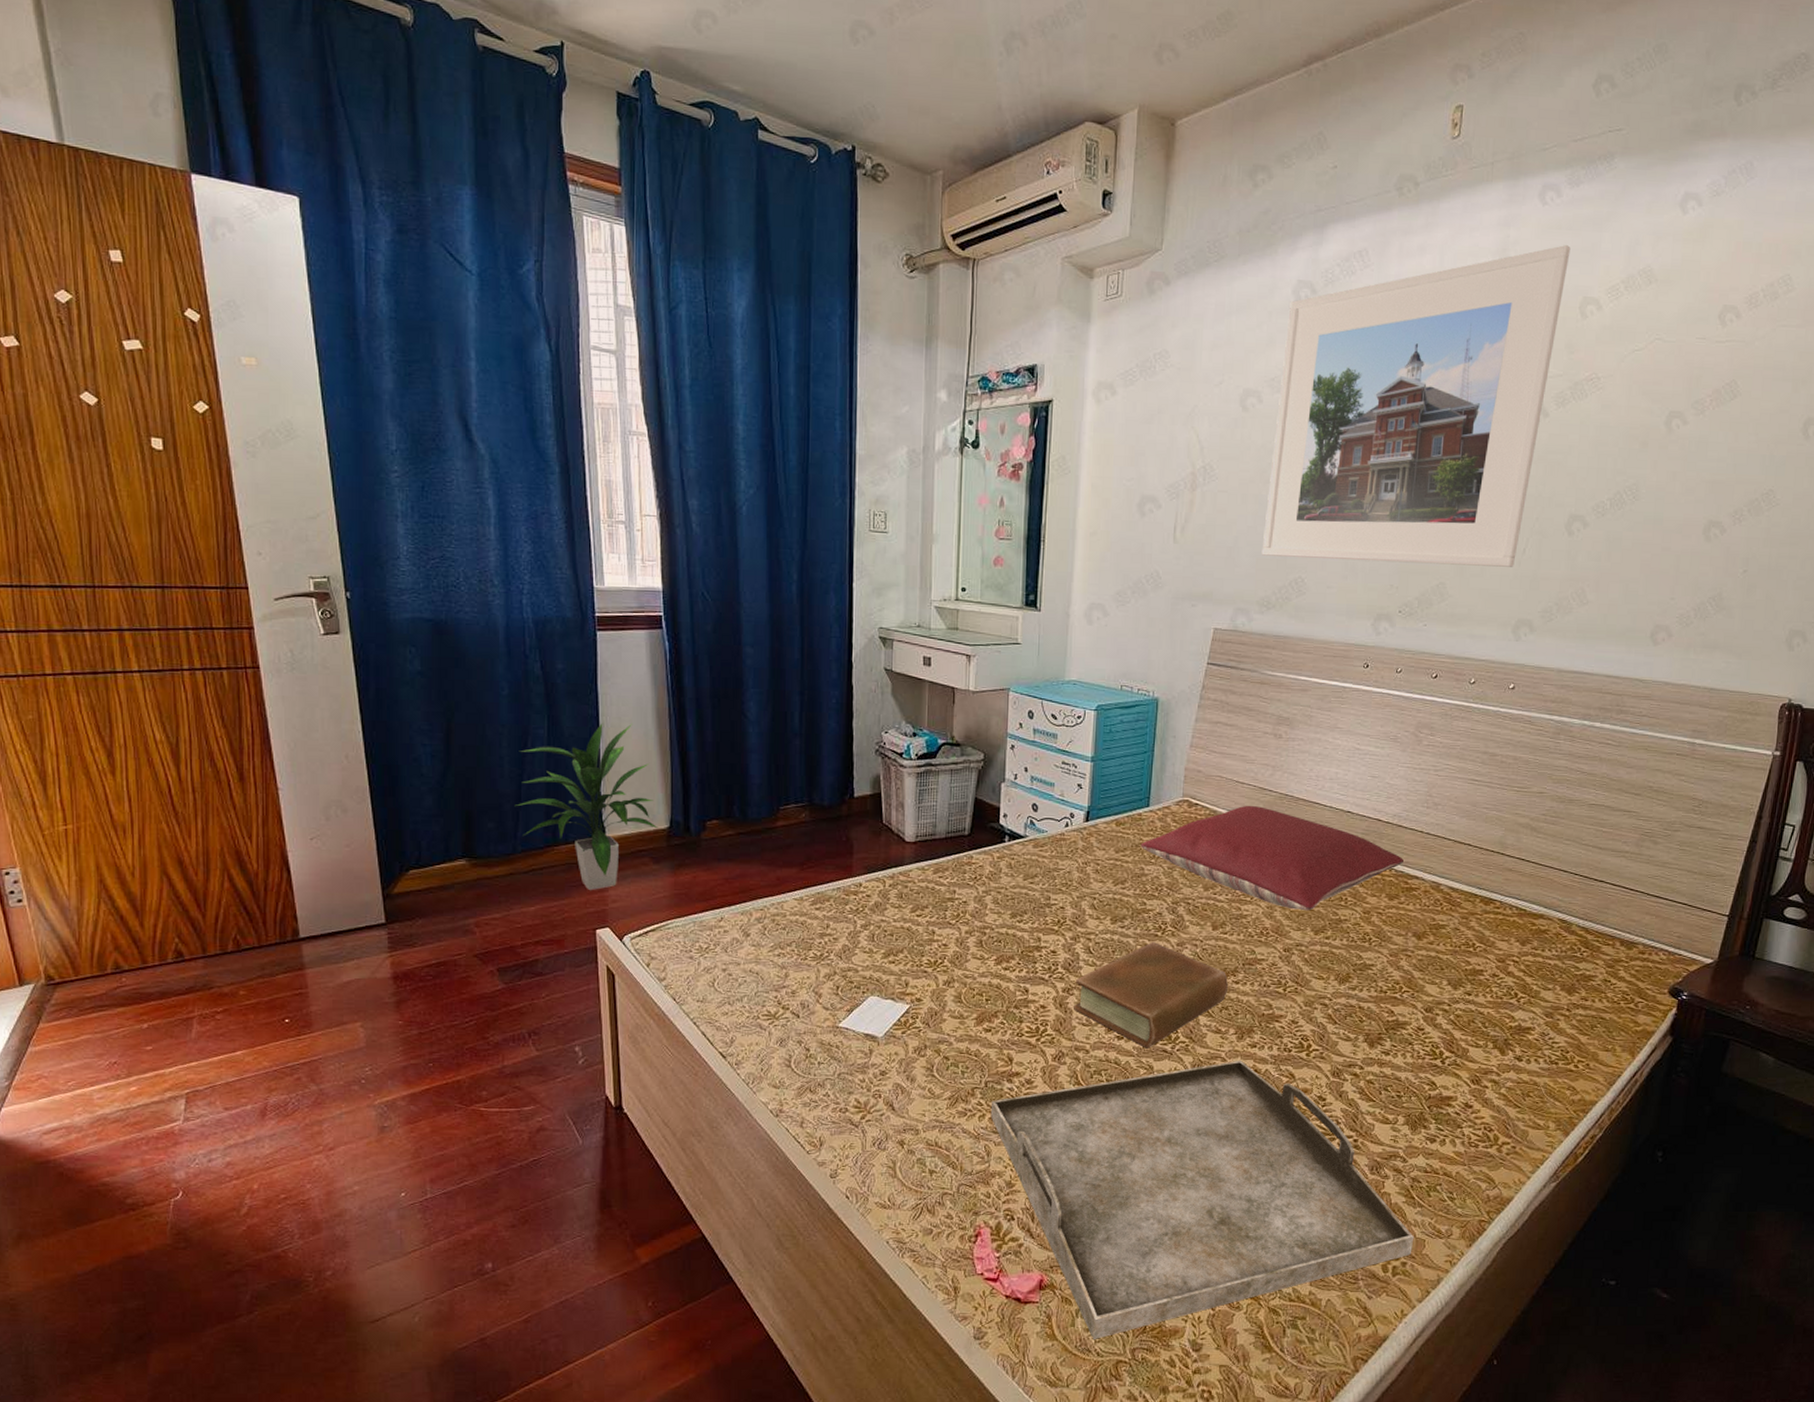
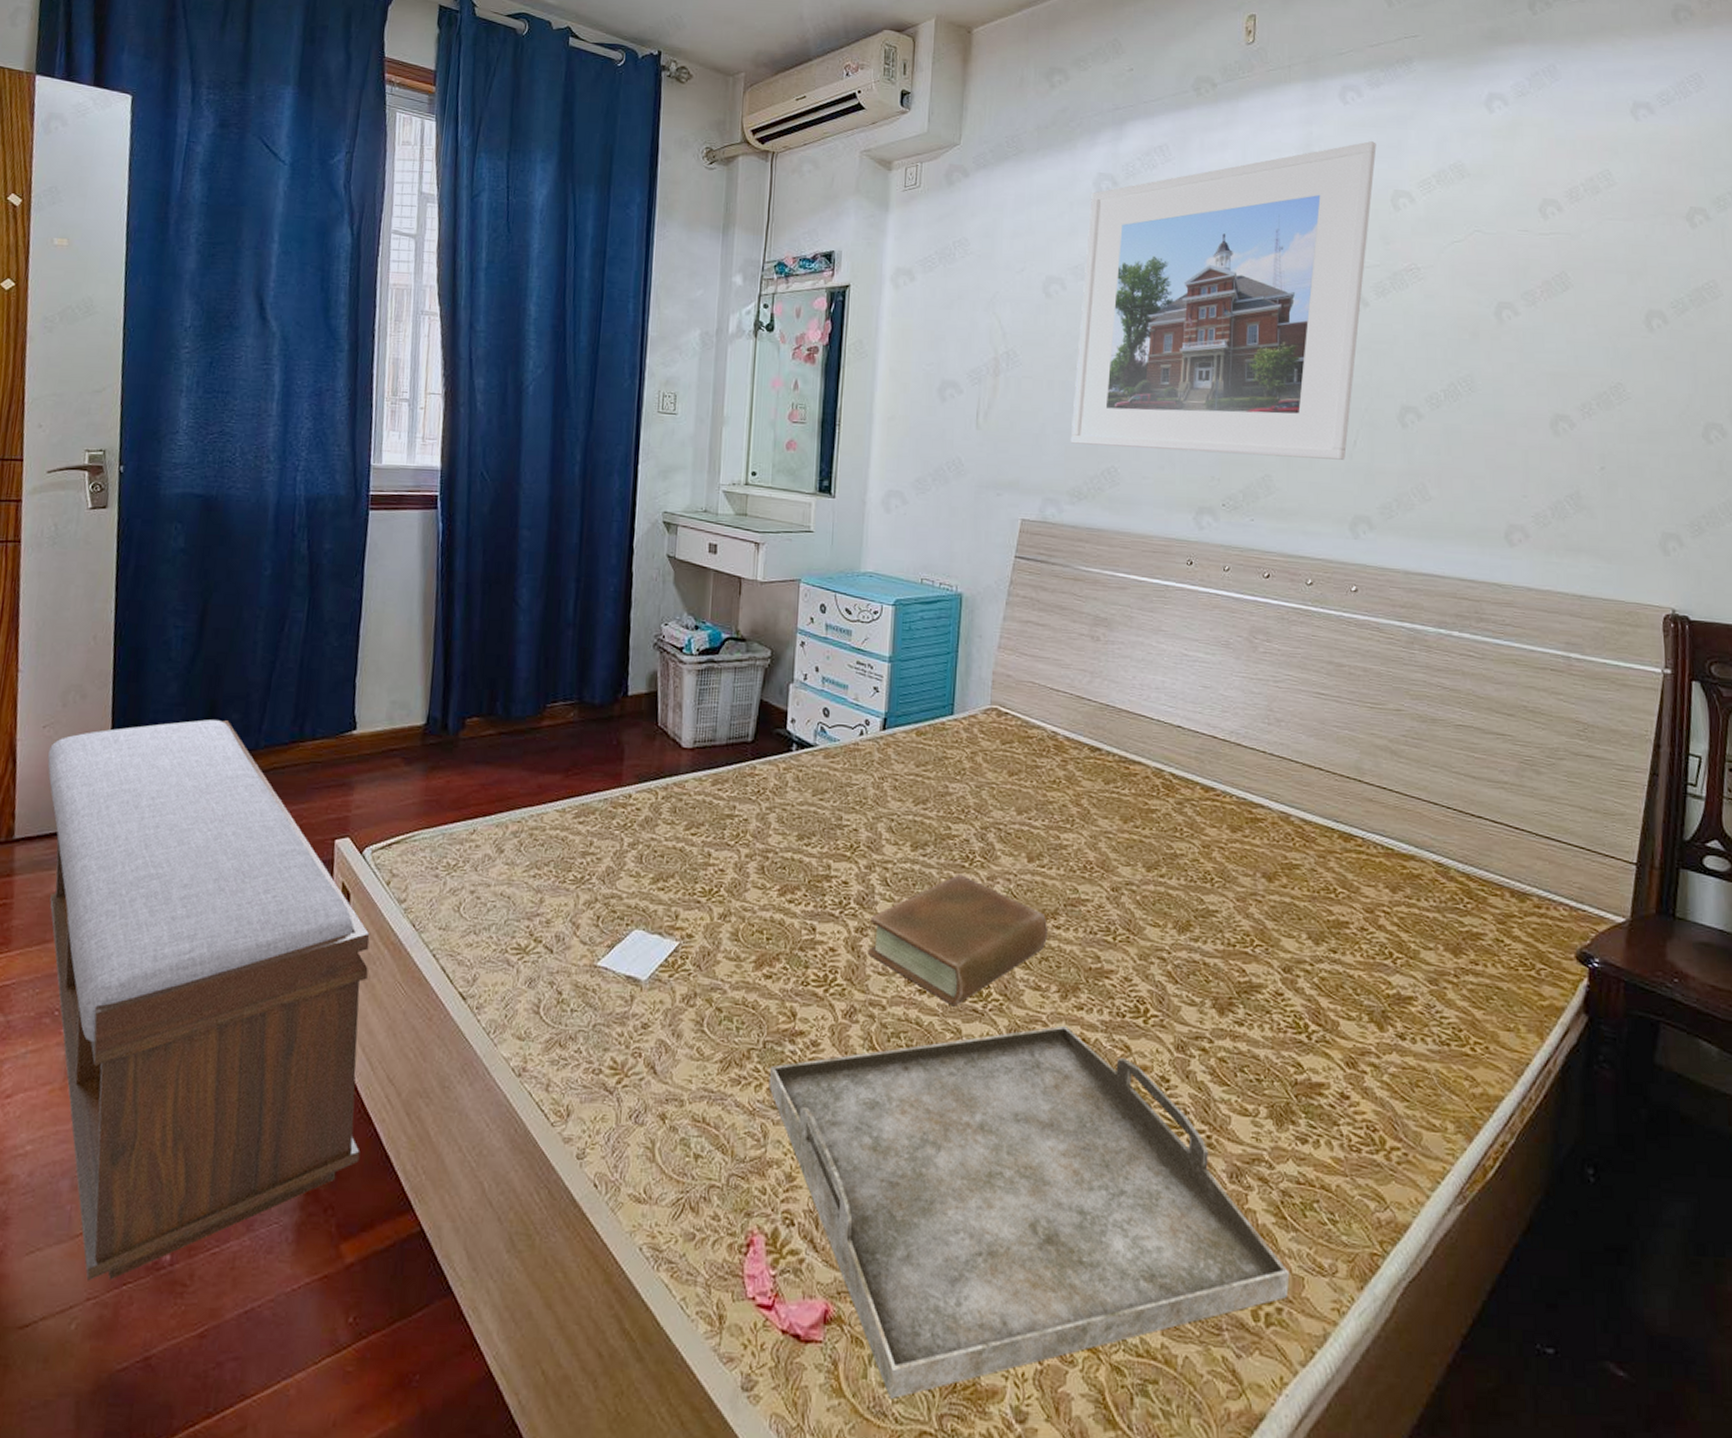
bench: none [320,828,645,1286] -> present [47,719,370,1281]
indoor plant: present [516,723,658,890] -> none [264,608,414,793]
pillow: present [1140,805,1404,911] -> none [944,715,1245,843]

